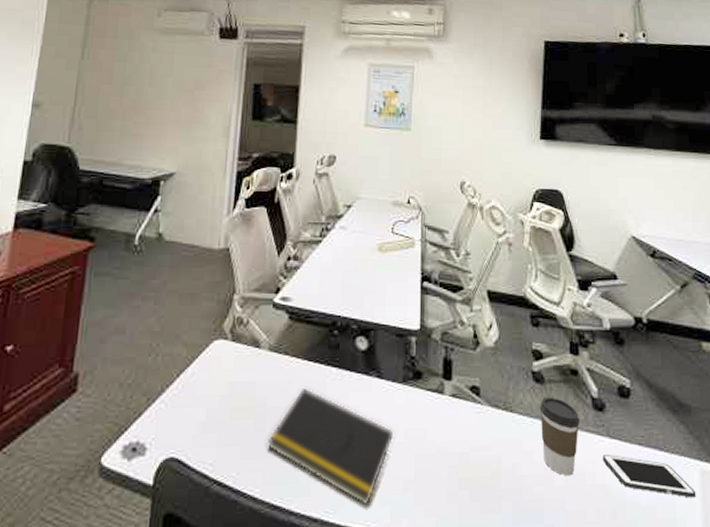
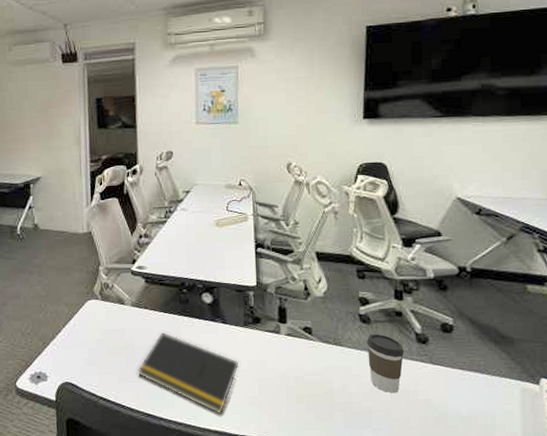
cell phone: present [602,455,696,498] -> none [426,377,516,410]

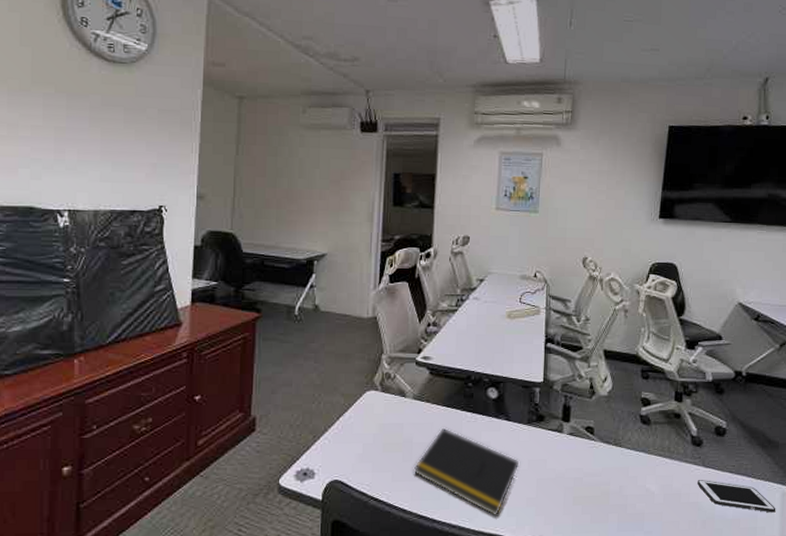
coffee cup: present [366,333,405,393] -> none [645,435,680,496]
cell phone: none [426,377,516,410] -> present [697,480,776,513]

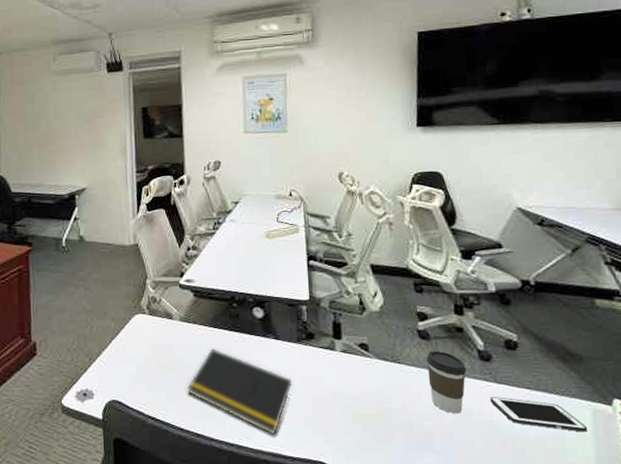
coffee cup: none [645,435,680,496] -> present [426,350,467,414]

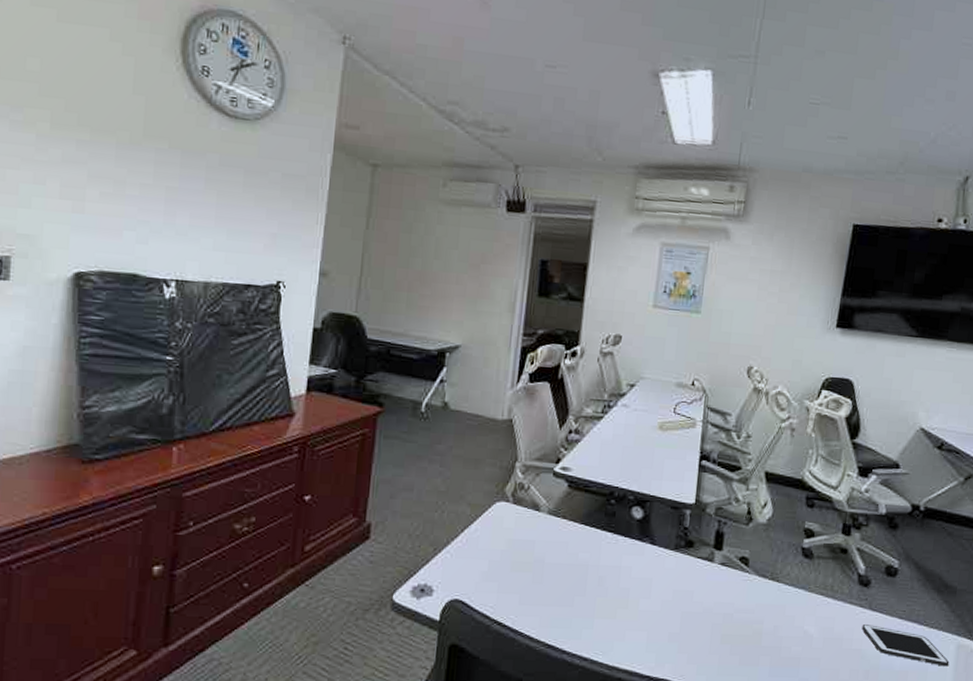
notepad: present [186,347,293,435] -> none [543,548,663,651]
coffee cup: present [426,350,467,414] -> none [804,570,845,640]

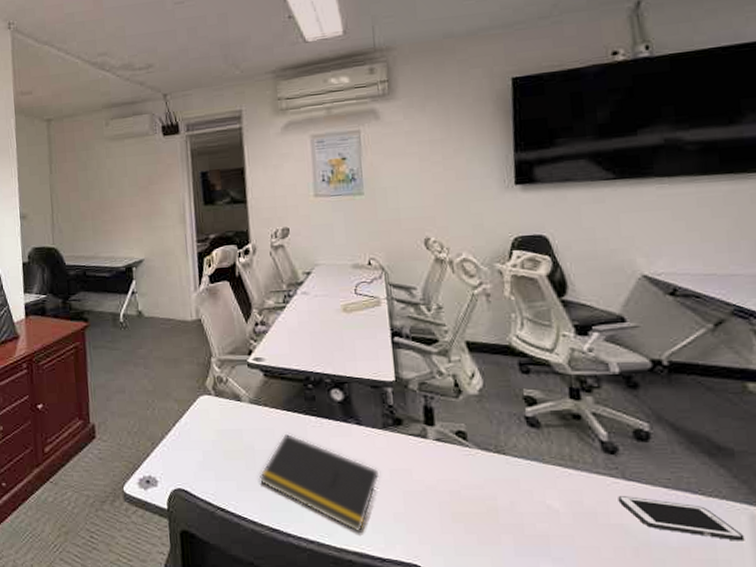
notepad: none [543,548,663,651] -> present [259,433,380,533]

